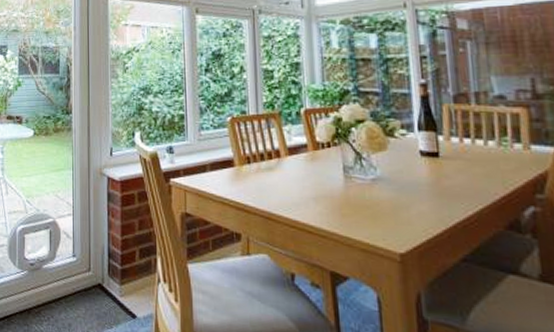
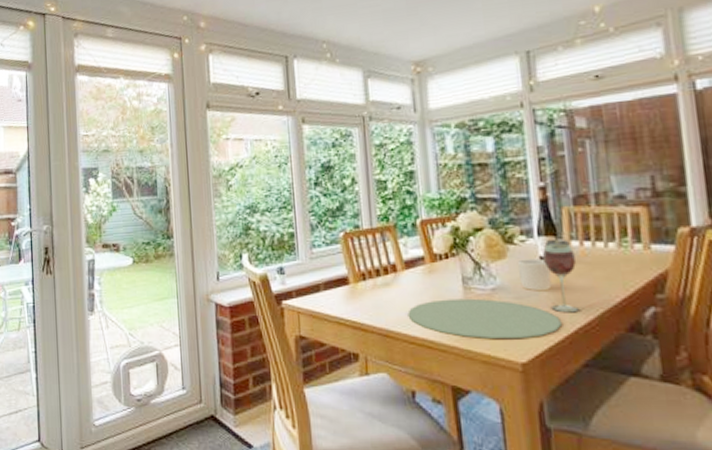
placemat: none [289,186,442,230] -> present [407,298,563,340]
mug: none [397,152,431,185] -> present [517,258,552,292]
wineglass: none [423,134,458,208] -> present [543,239,579,313]

